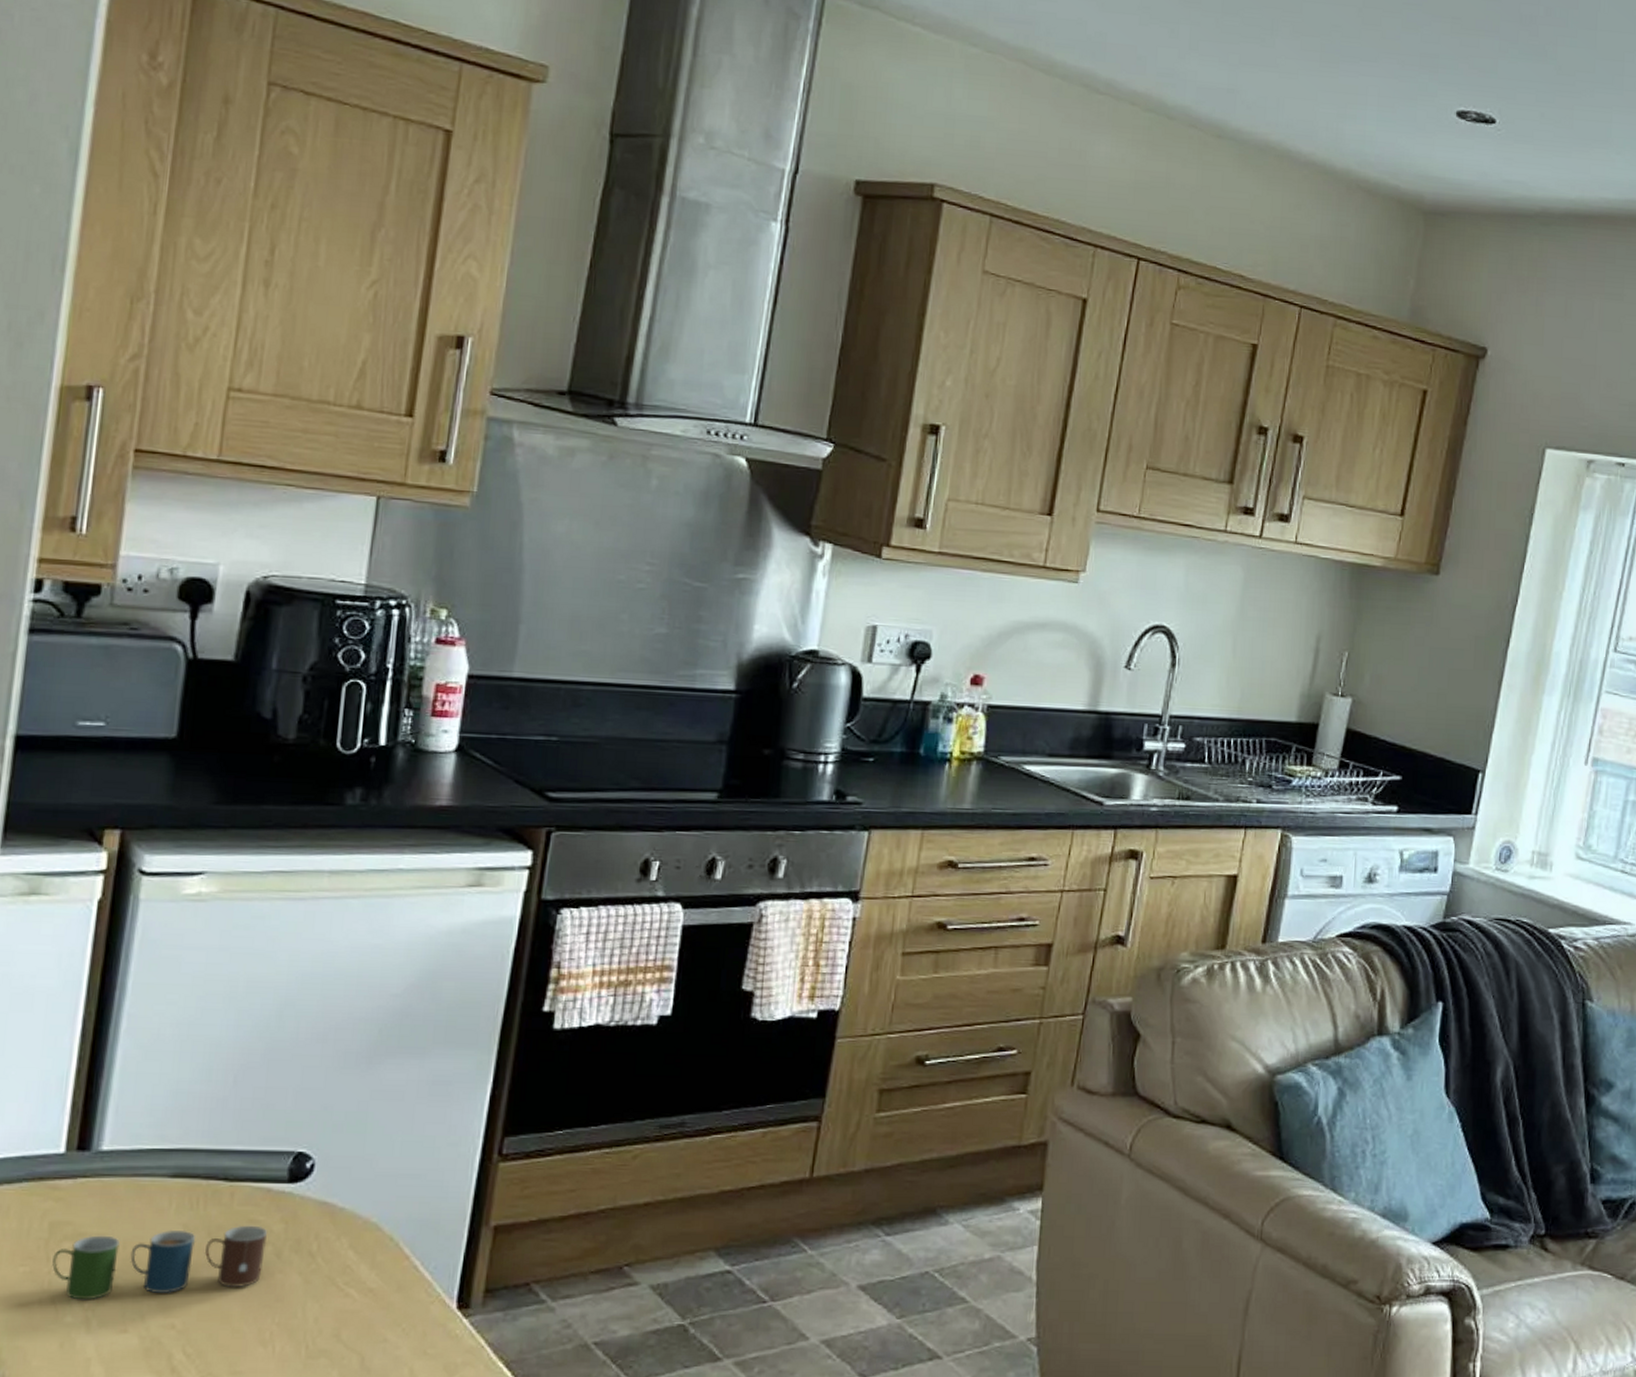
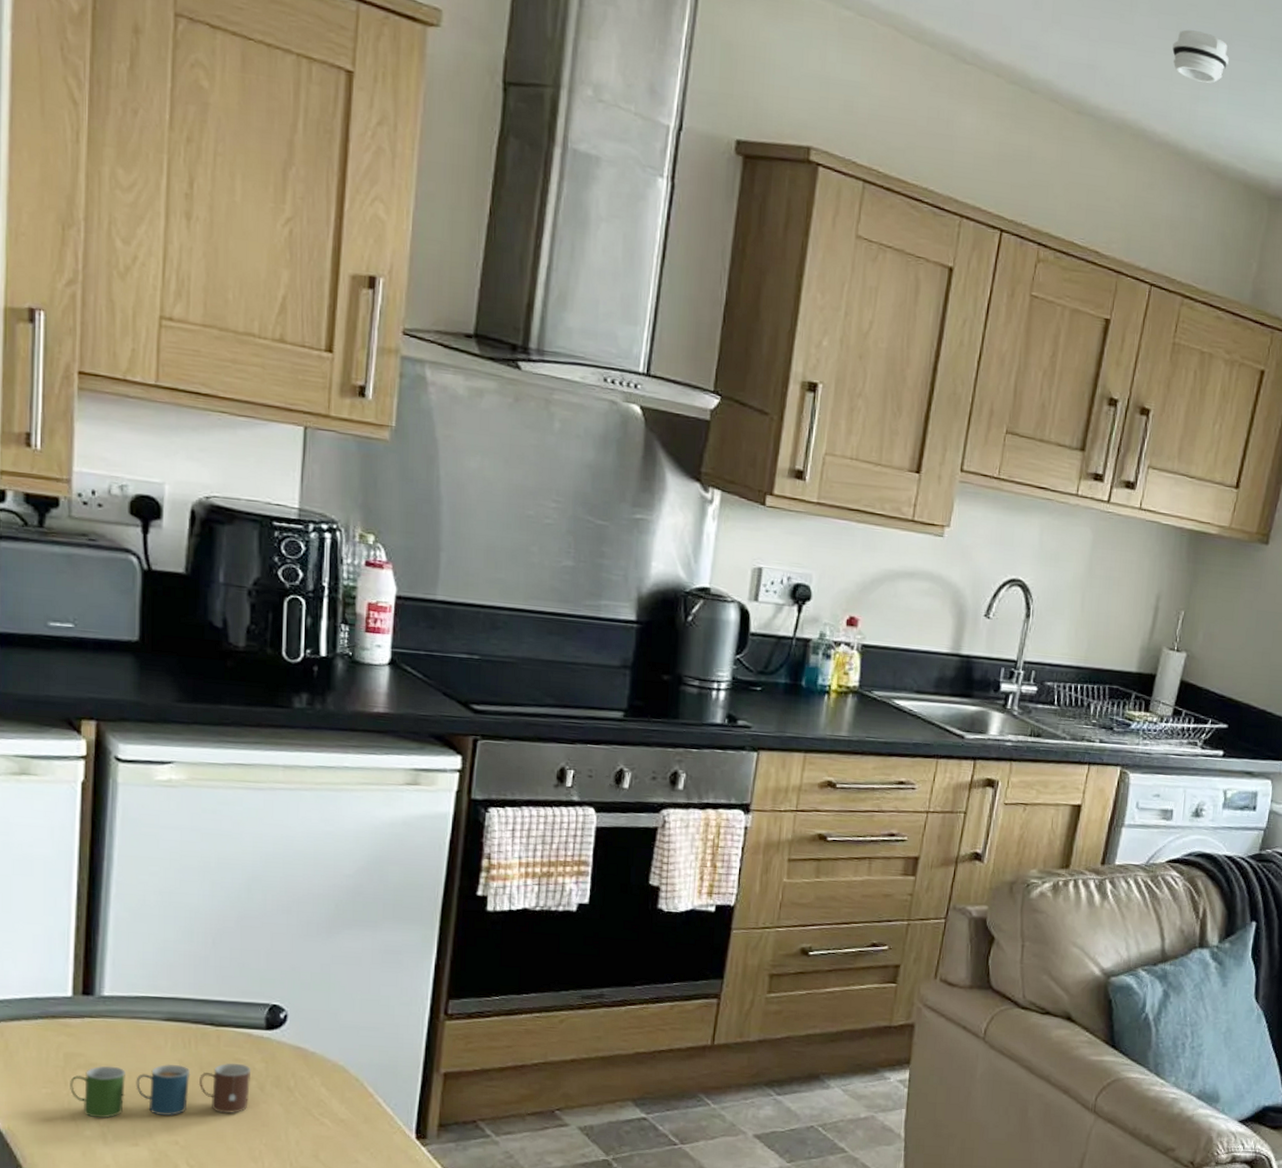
smoke detector: none [1316,50,1376,101] -> present [1172,29,1229,83]

